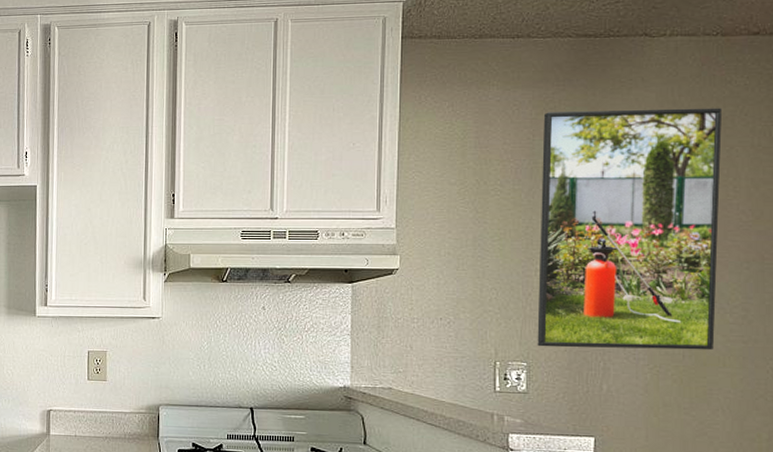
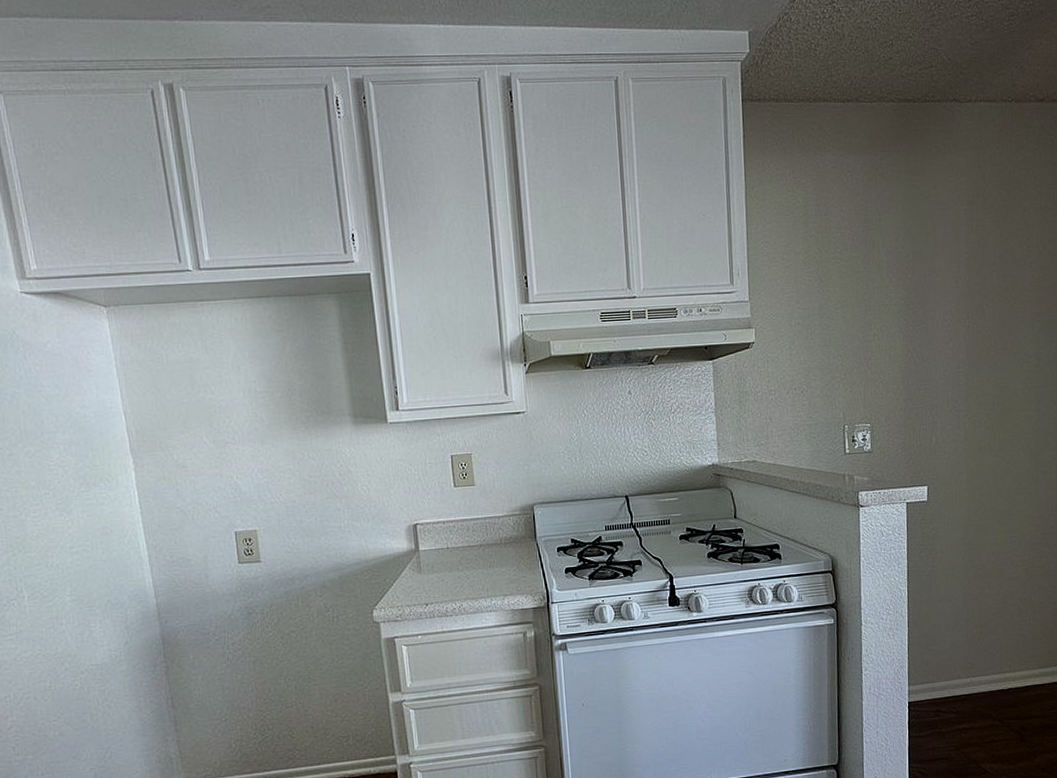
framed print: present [537,108,723,351] -> none [873,172,1018,408]

